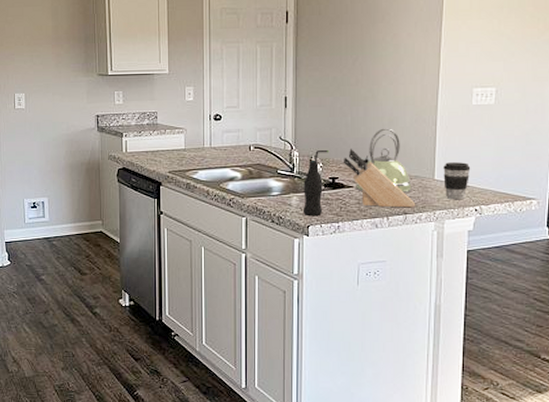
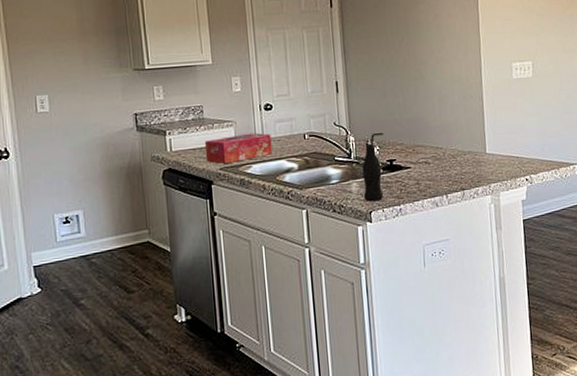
tissue box: none [156,141,218,168] -> present [204,132,272,164]
knife block: present [343,148,416,208] -> none [398,128,472,185]
kettle: present [355,128,412,192] -> none [412,106,467,171]
coffee cup: present [443,162,471,200] -> none [493,134,518,172]

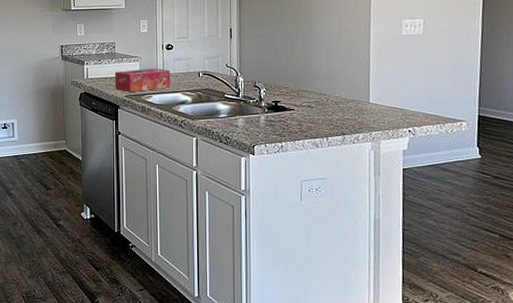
bottle: present [362,133,385,202] -> none [248,77,272,137]

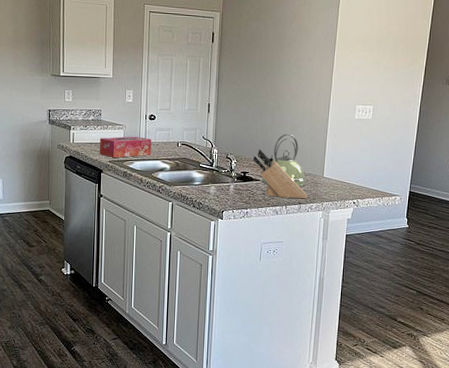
knife block: none [284,74,353,129] -> present [253,148,309,199]
kettle: none [296,56,349,115] -> present [261,133,306,187]

